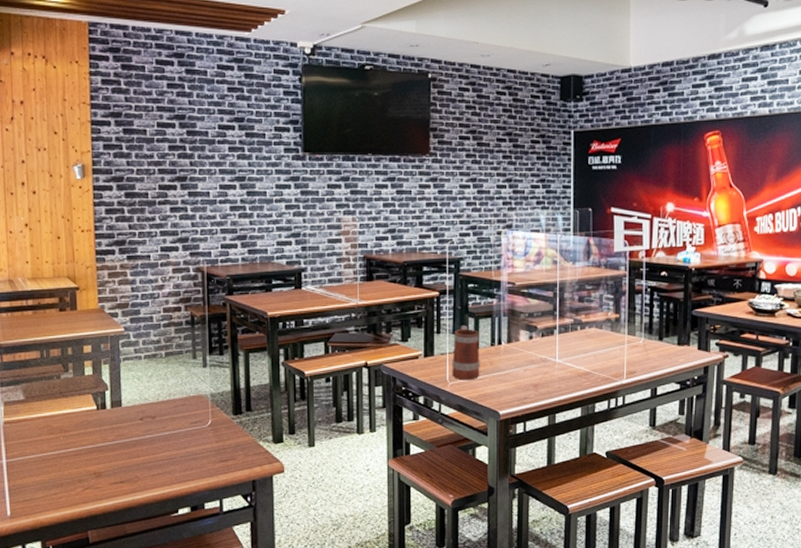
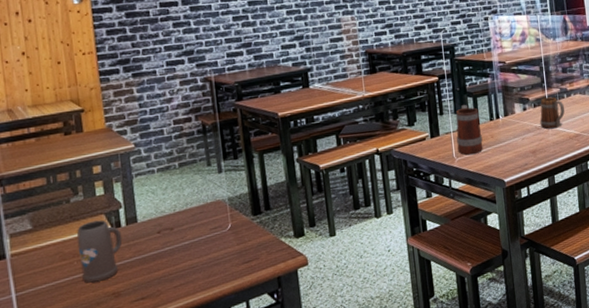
beer mug: none [64,399,107,459] -> present [76,220,123,283]
beer mug: none [546,327,576,363] -> present [540,97,565,129]

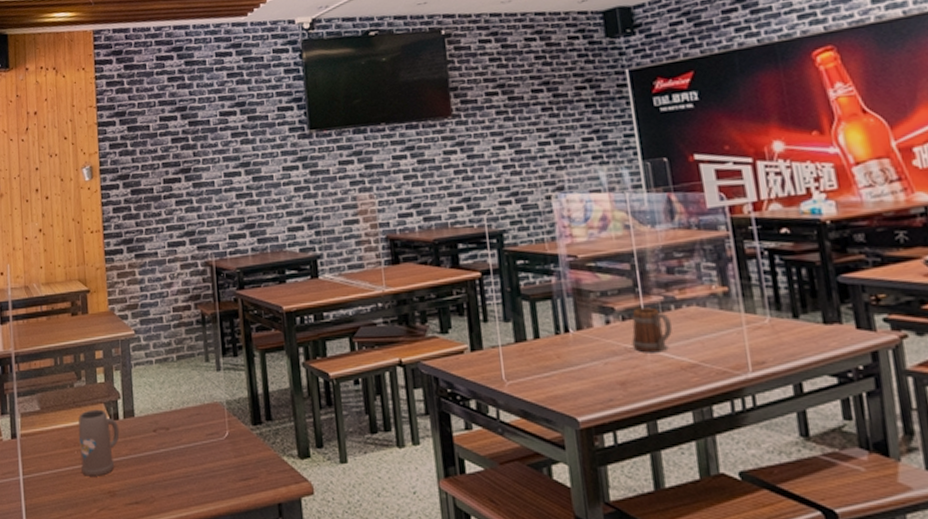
beer mug: present [455,104,483,155] -> none [505,309,546,379]

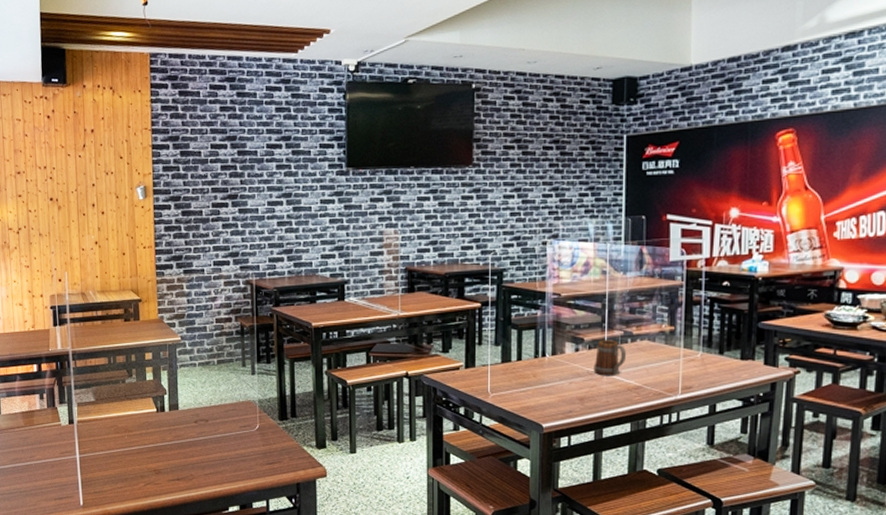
beer mug: present [78,409,120,476] -> none [128,402,165,457]

